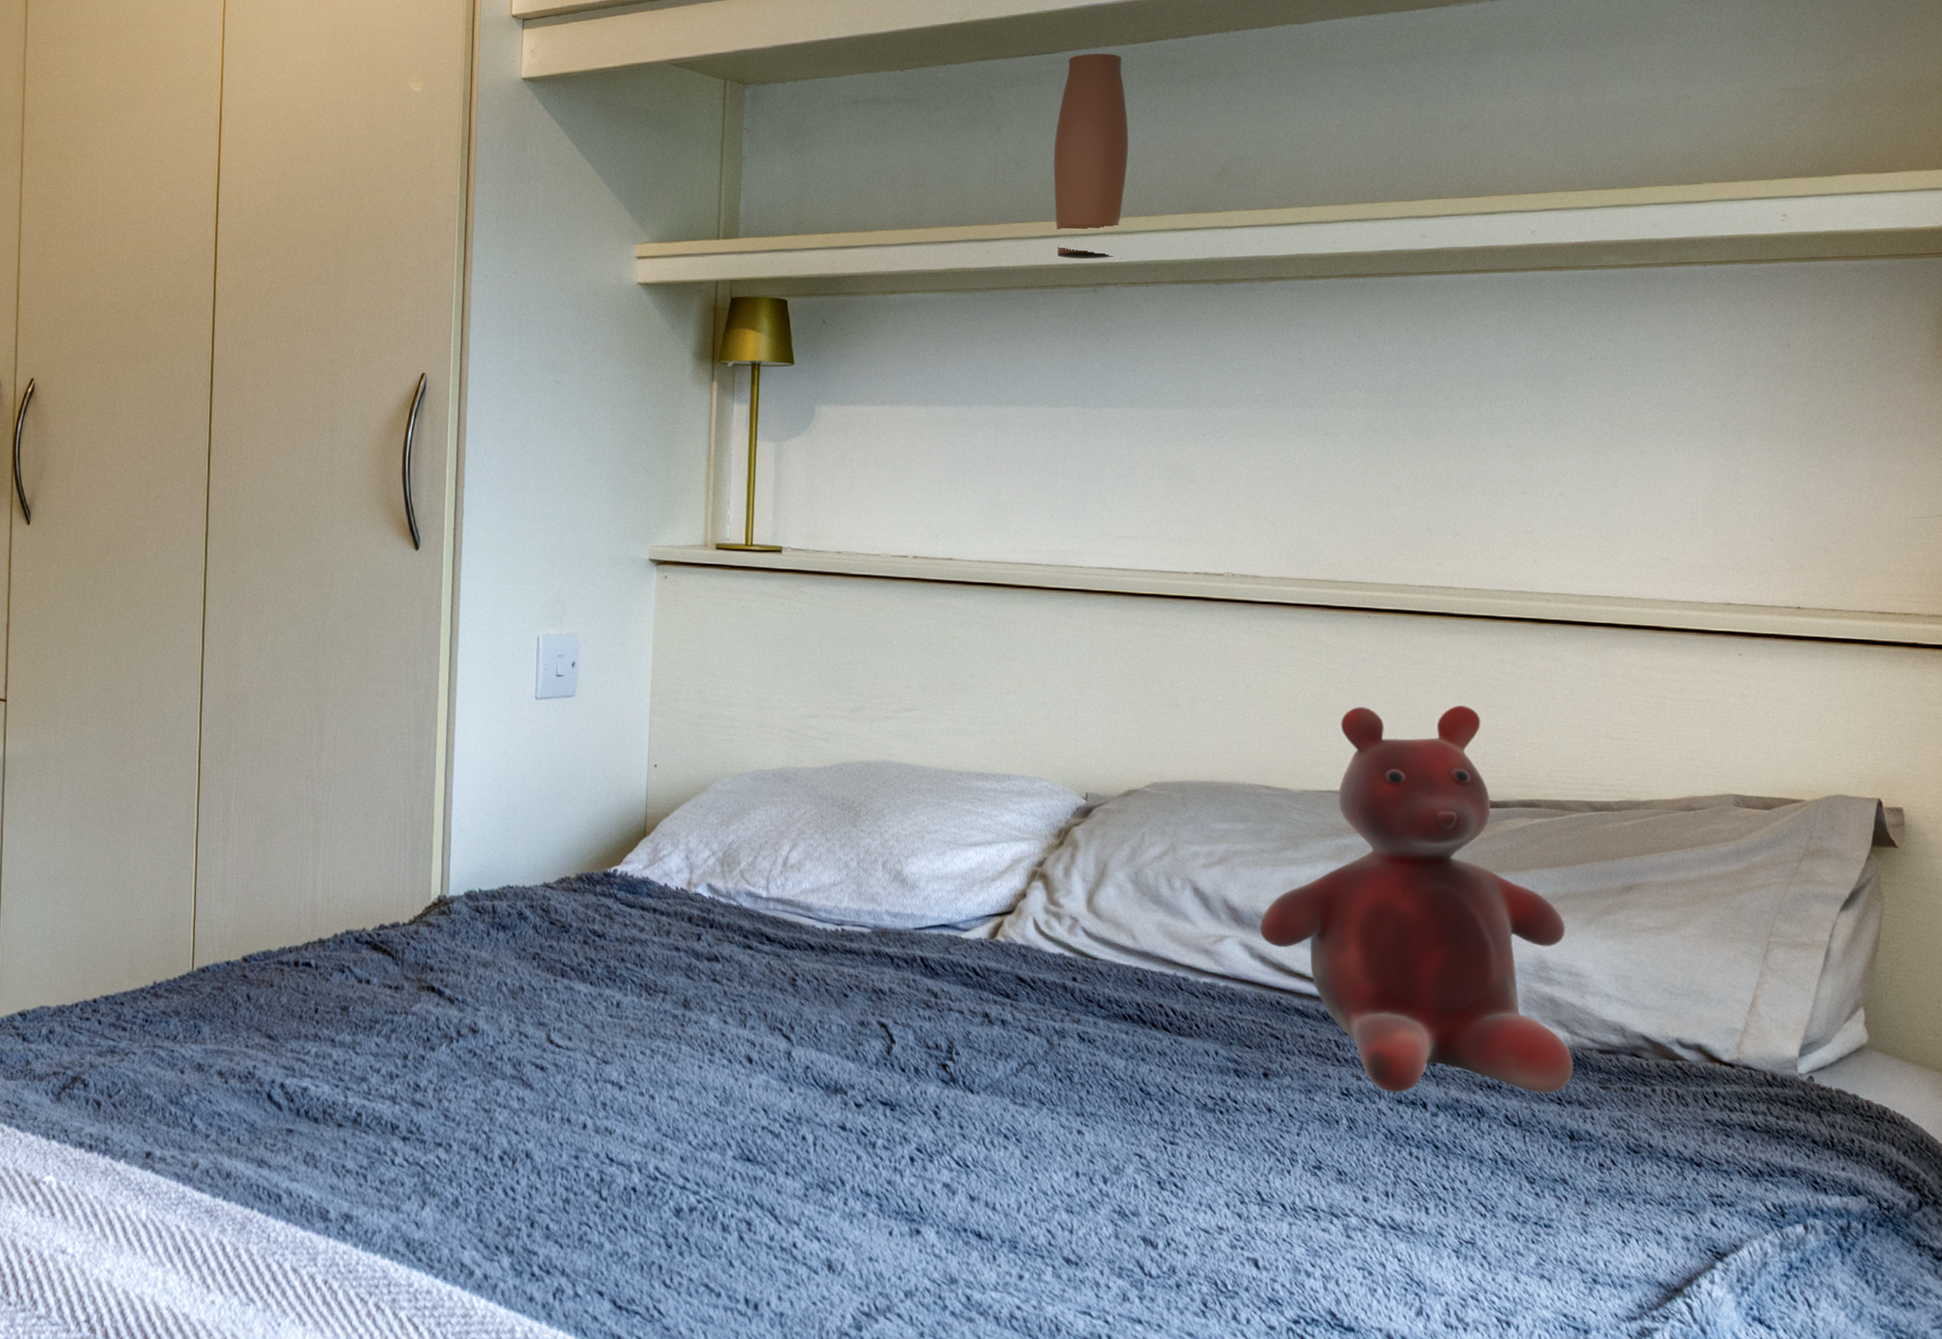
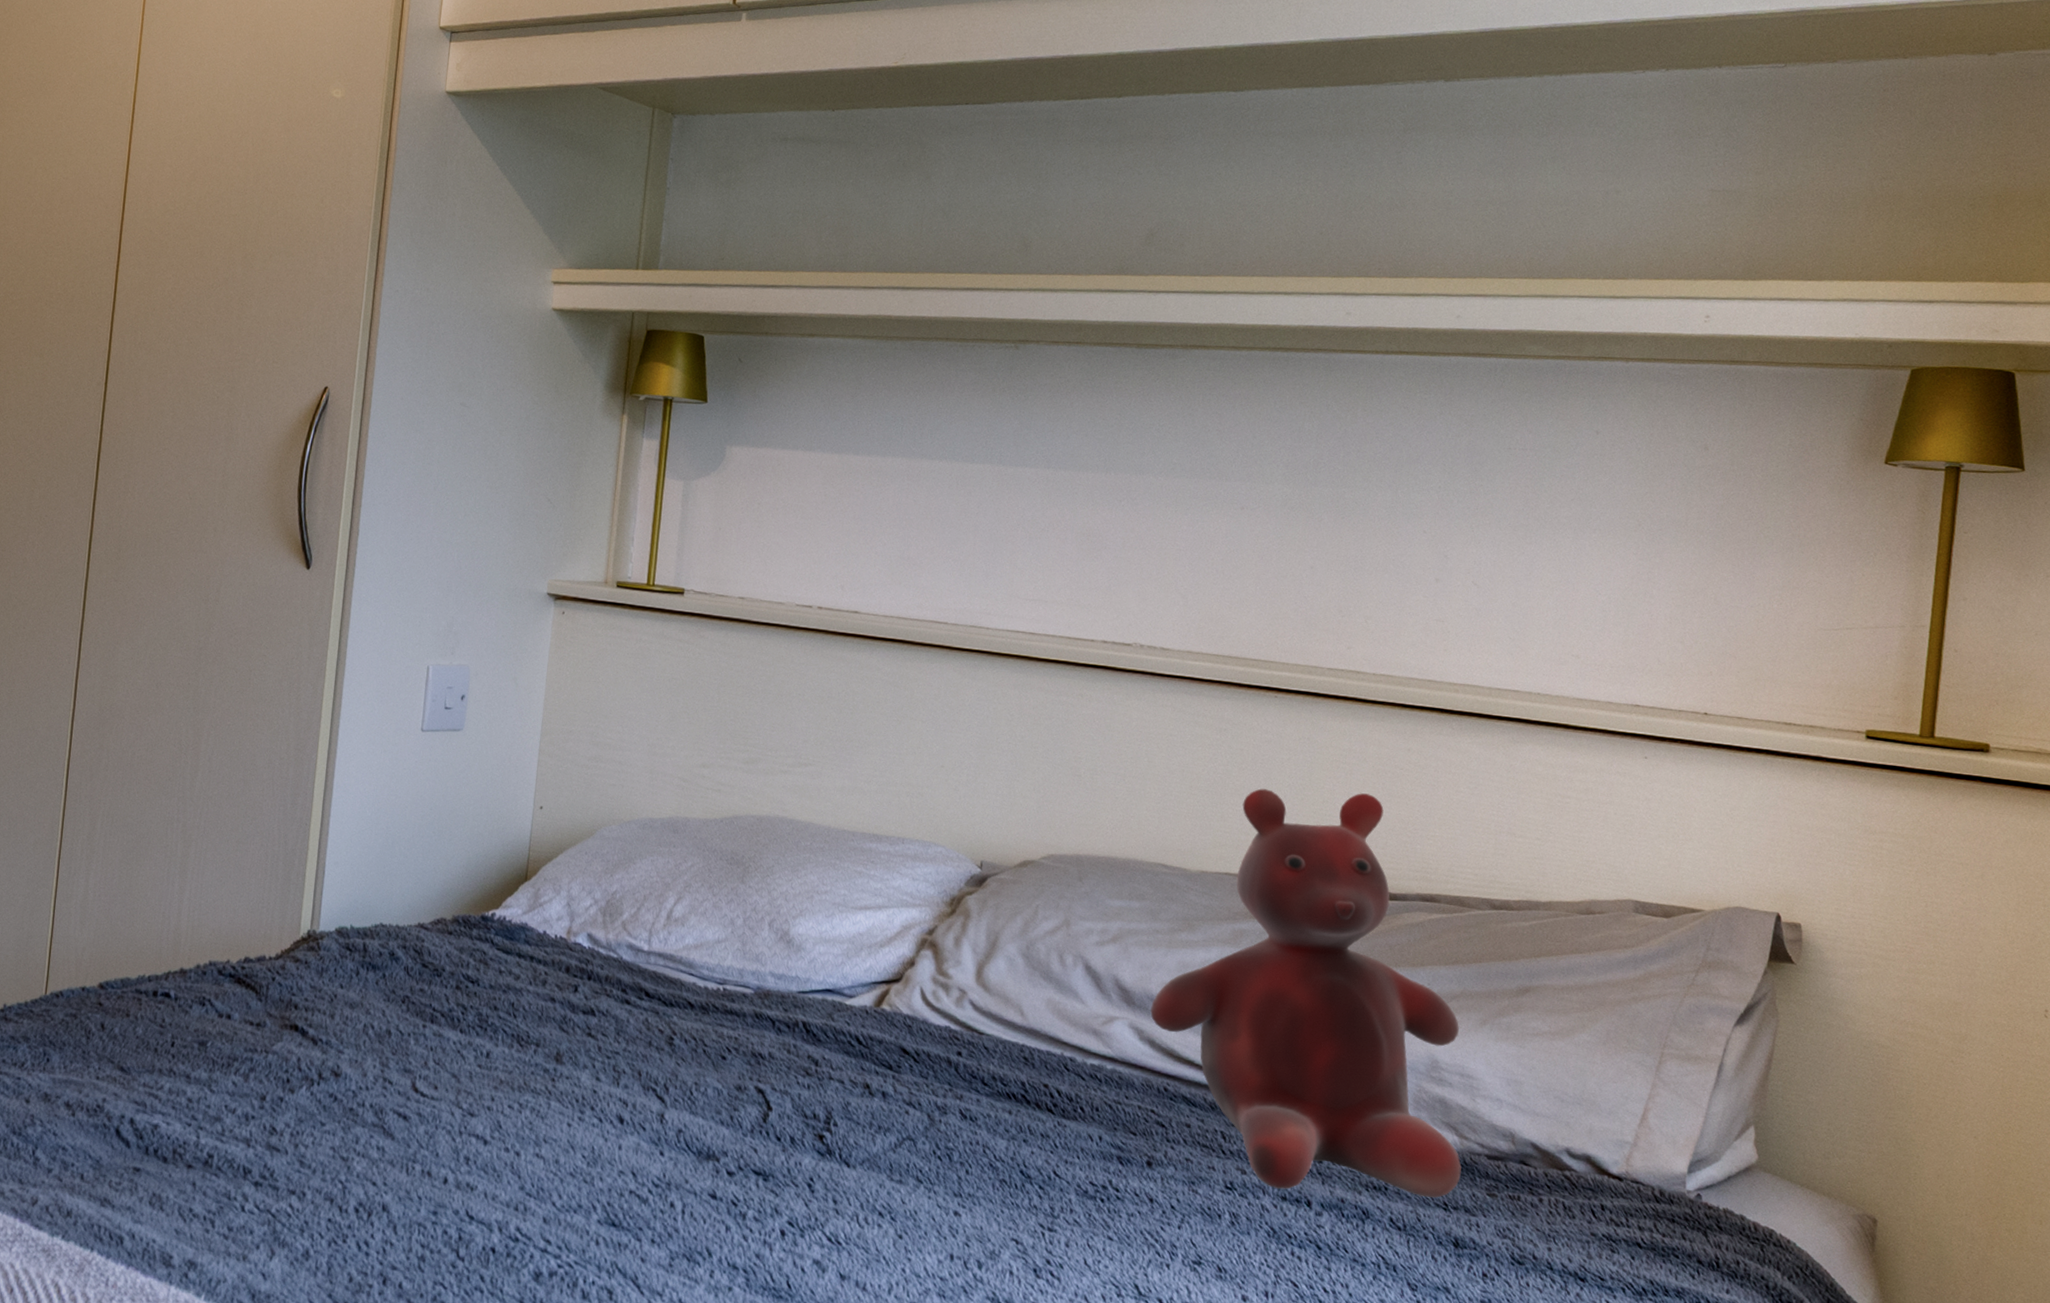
vase: present [1053,53,1129,260] -> none [980,106,1059,315]

